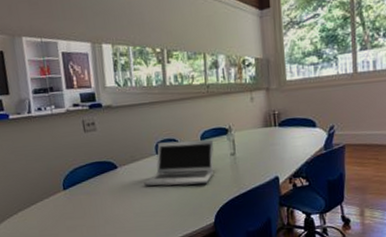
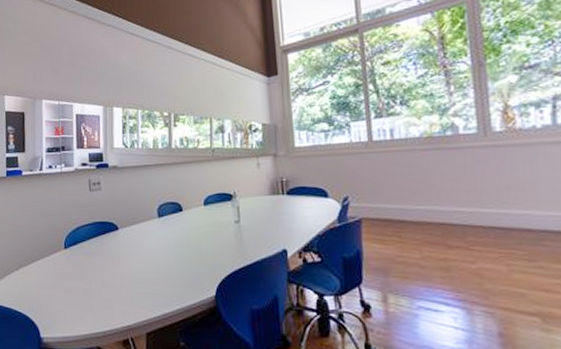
laptop: present [144,139,214,186] -> none [144,204,218,253]

